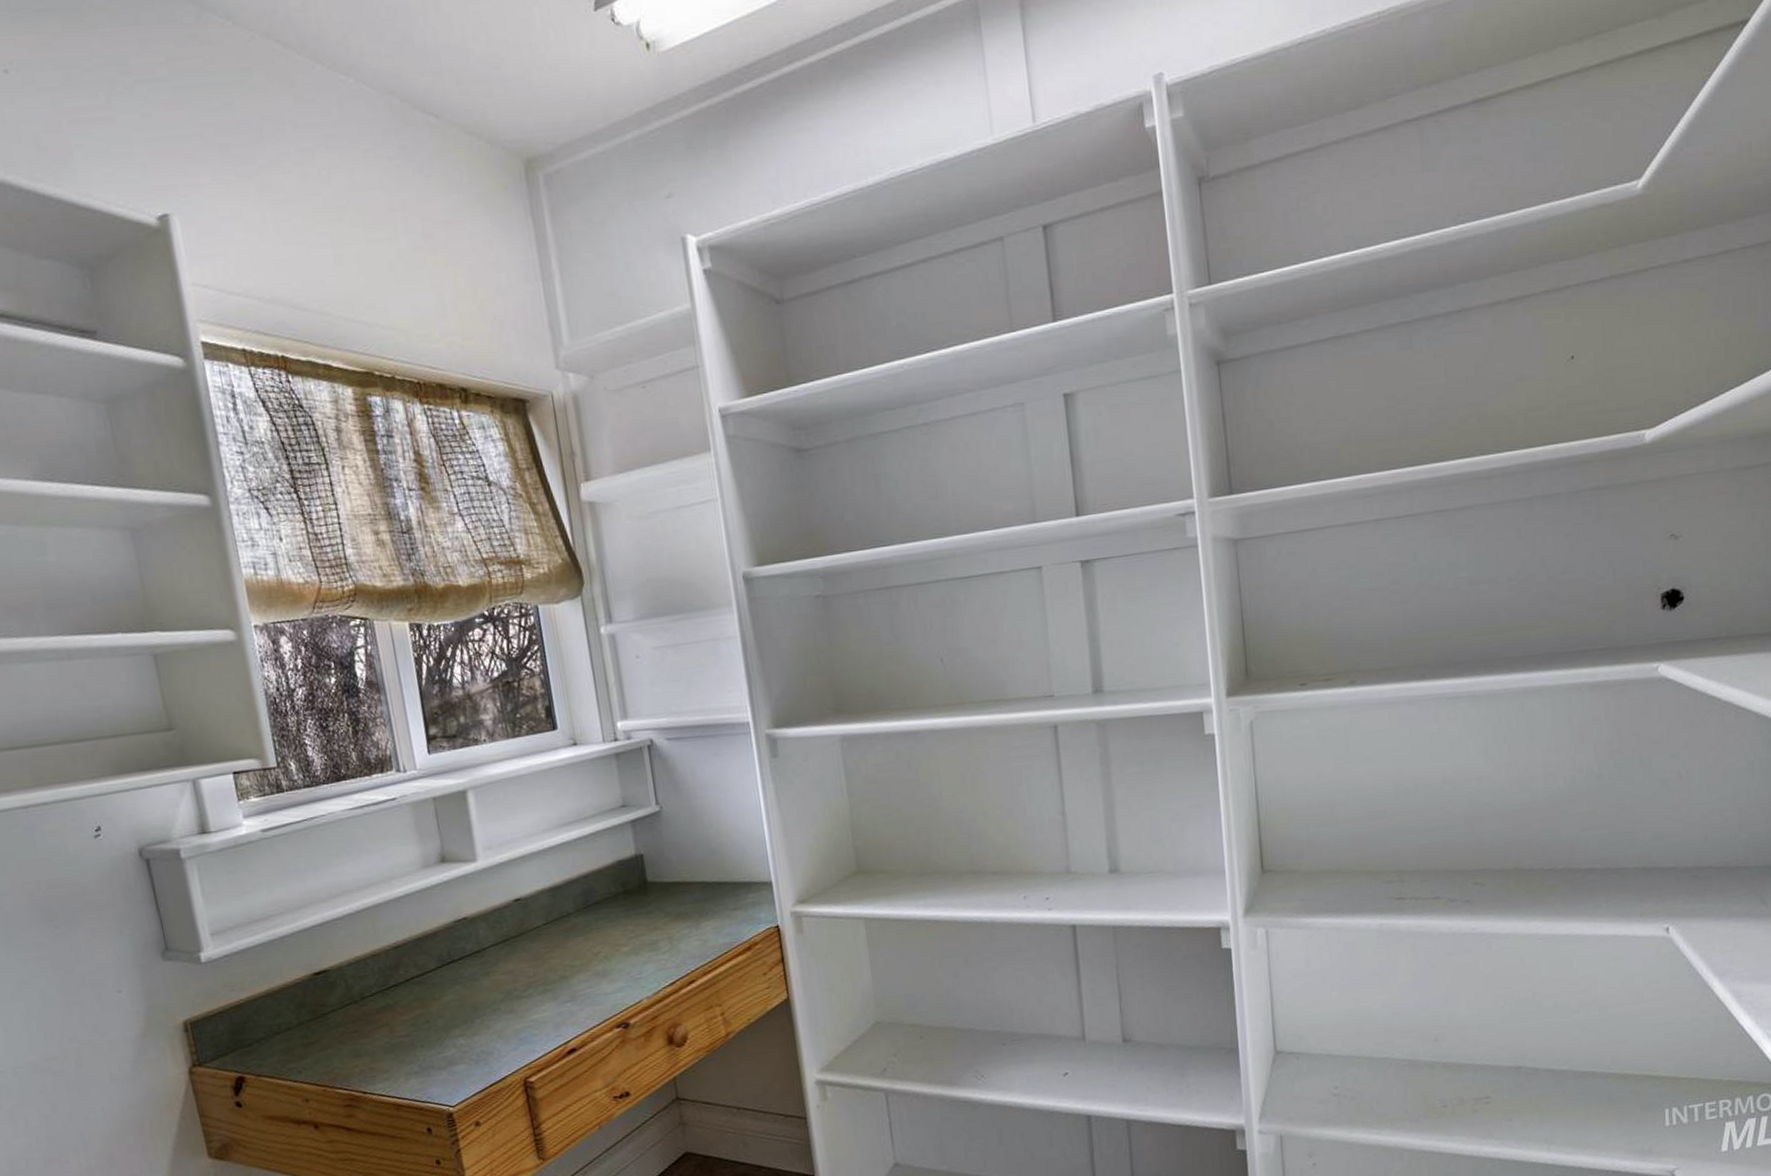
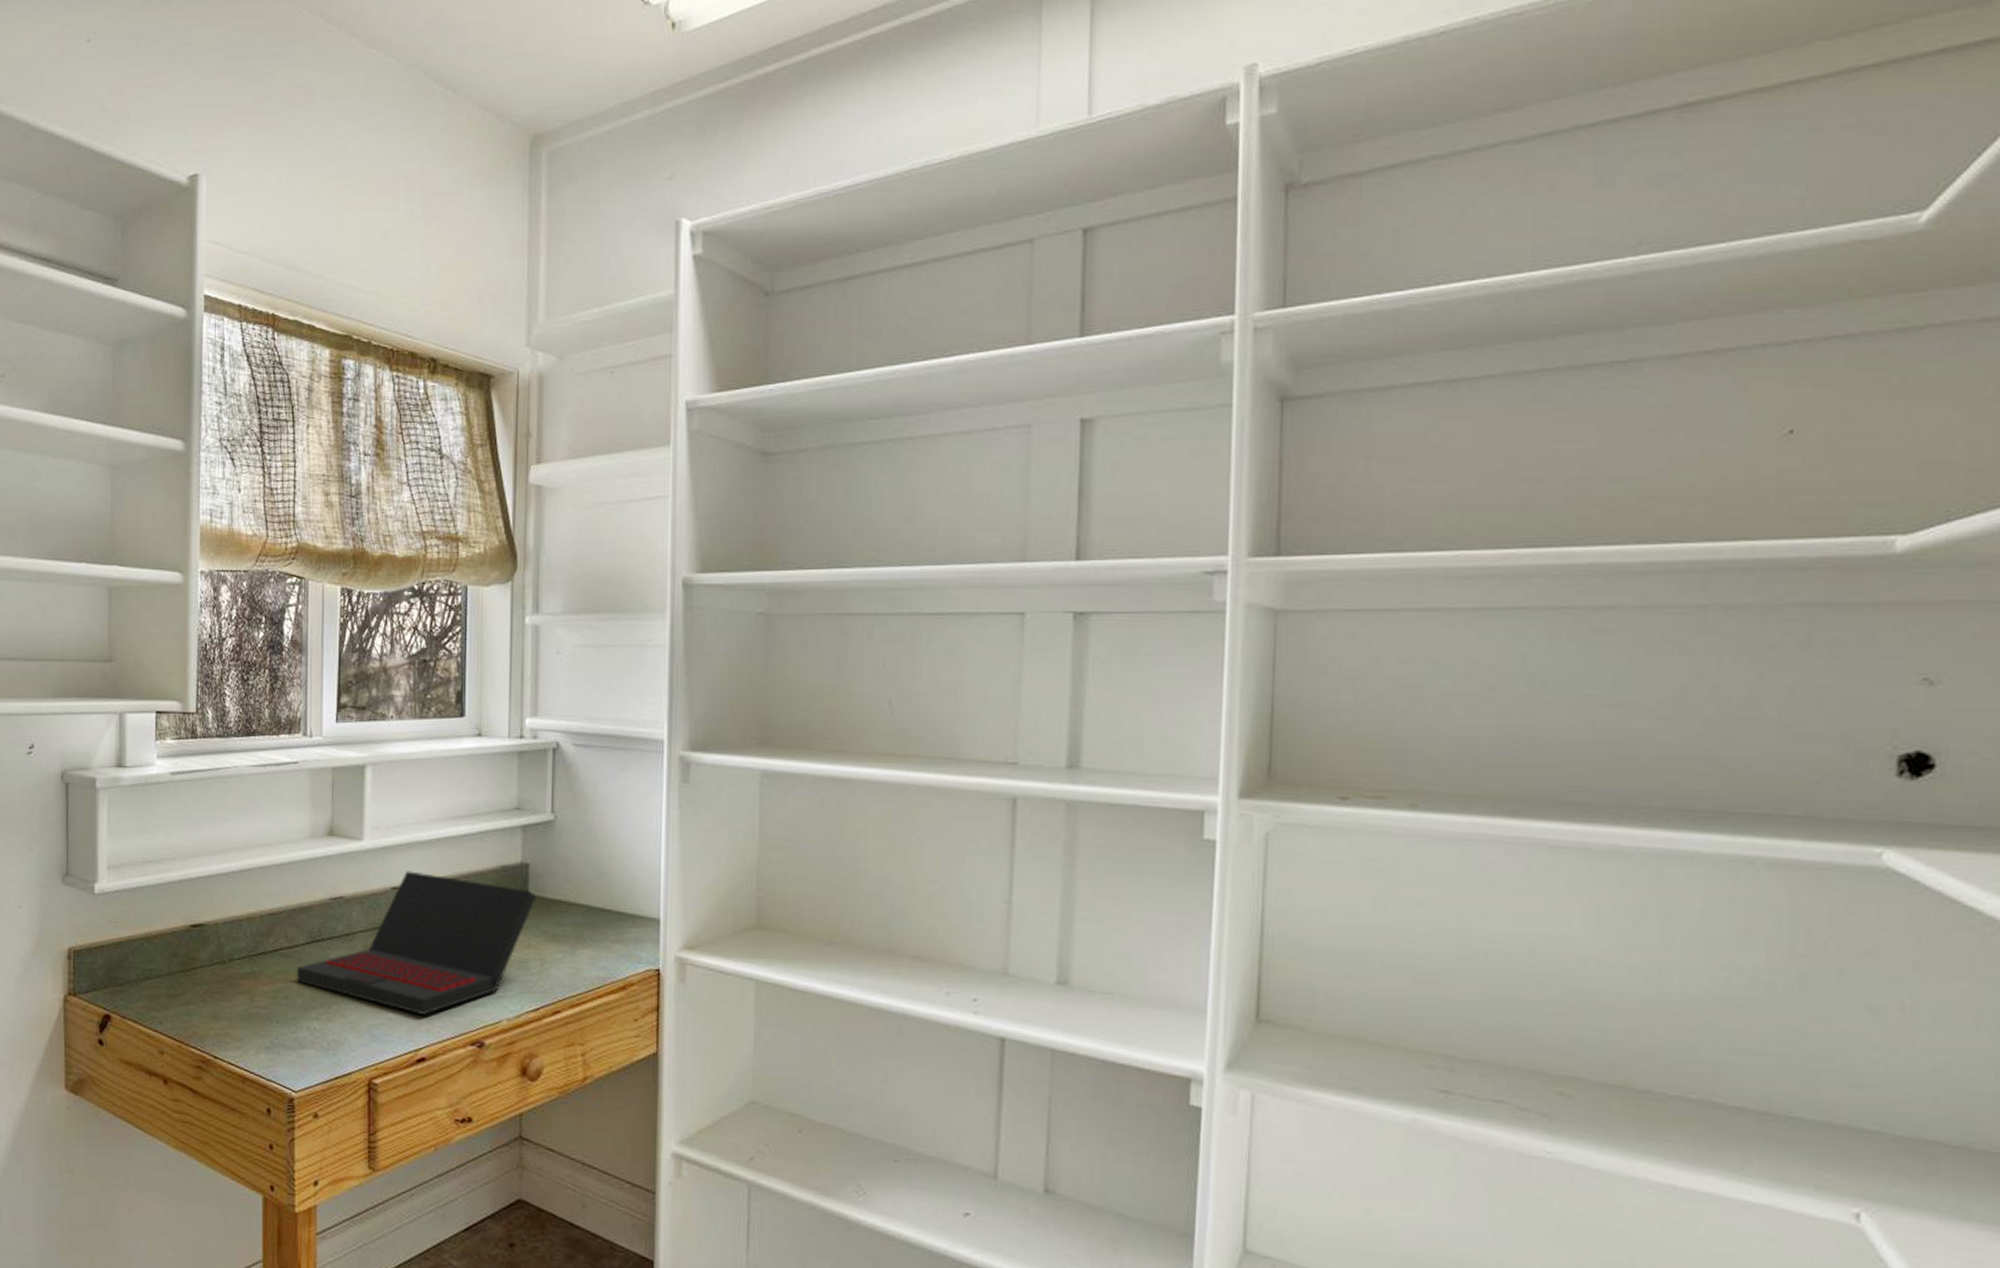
laptop: none [432,878,656,1011] -> present [297,871,537,1015]

